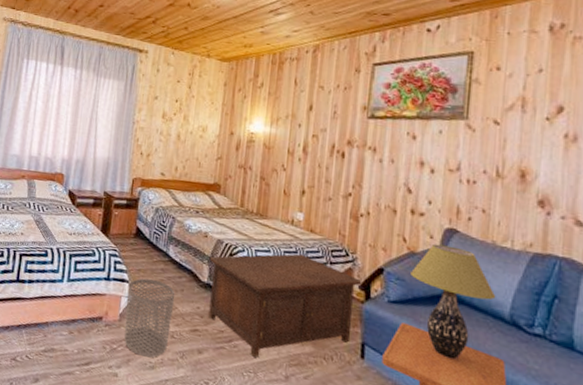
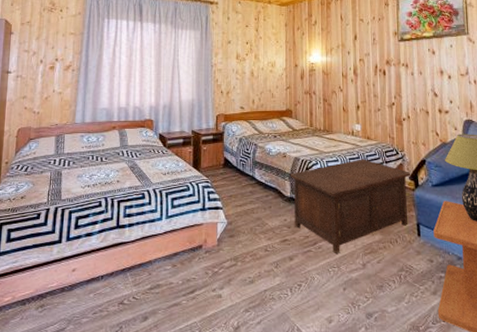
waste bin: present [124,278,176,358] -> none [222,202,265,273]

